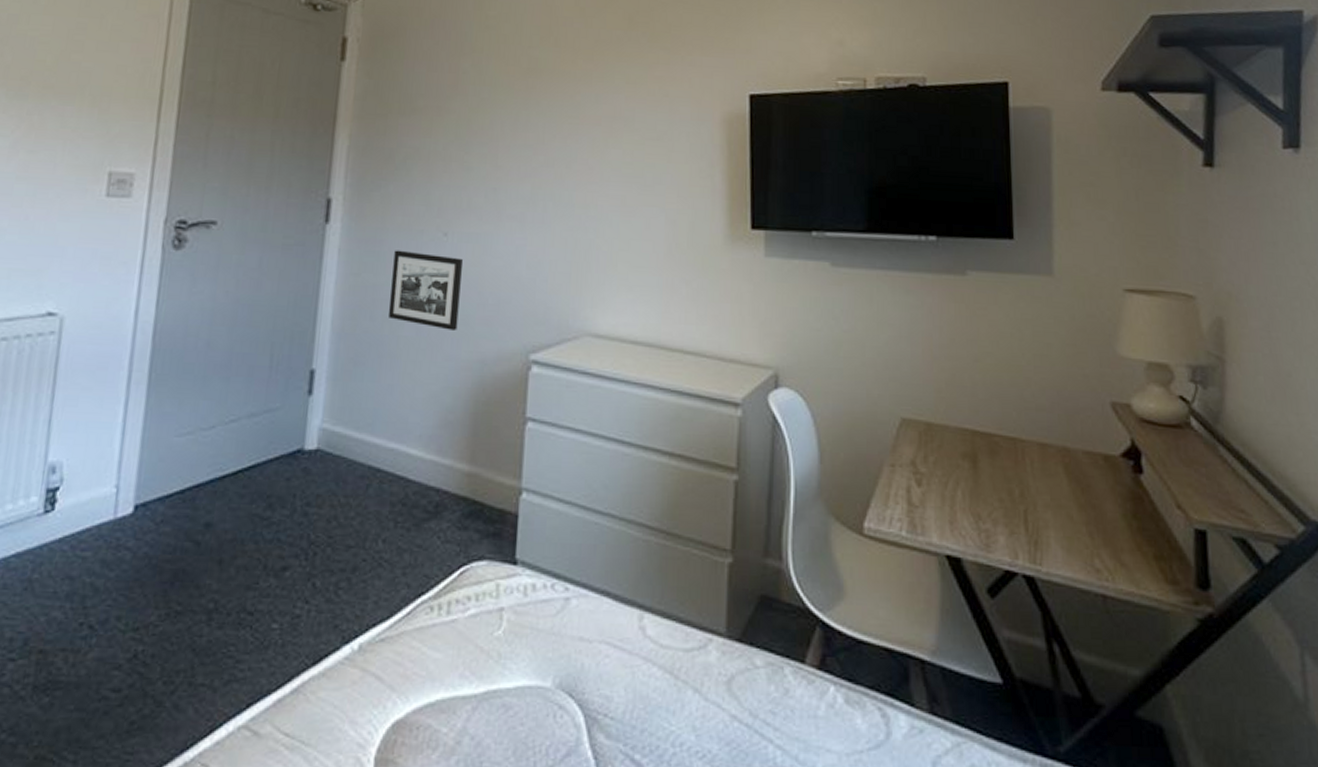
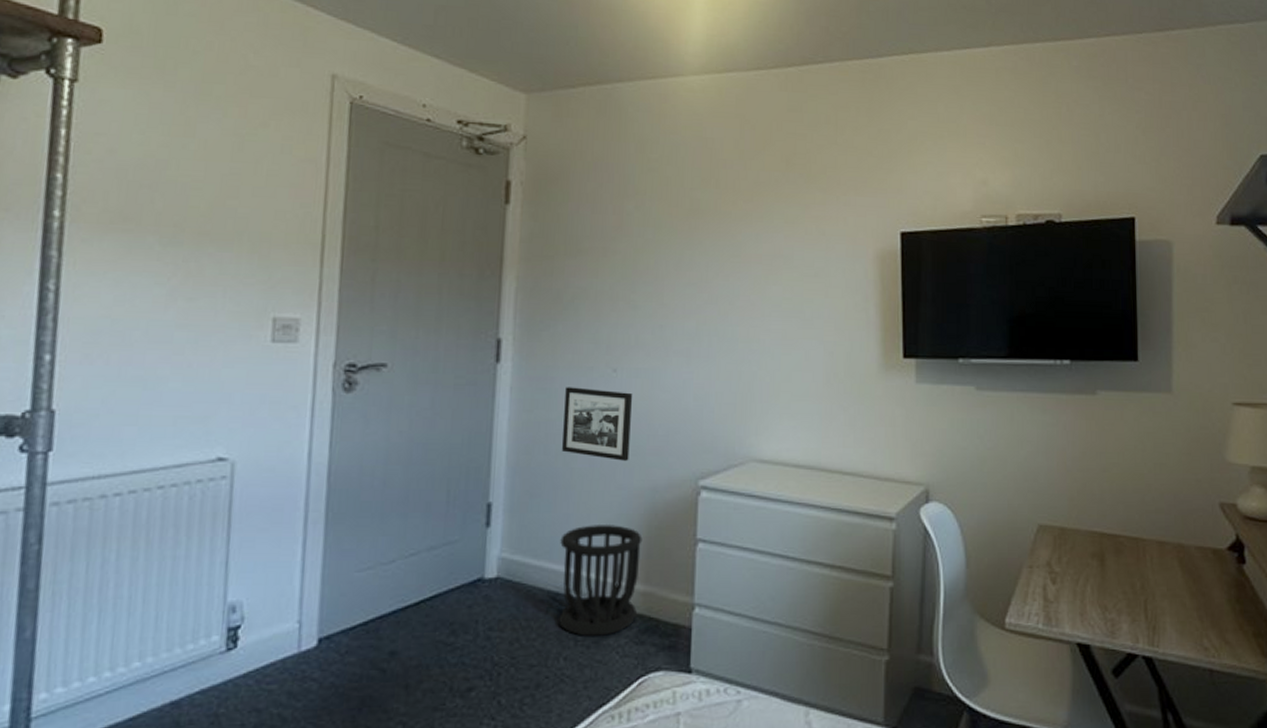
wastebasket: none [379,397,469,518] -> present [559,525,643,636]

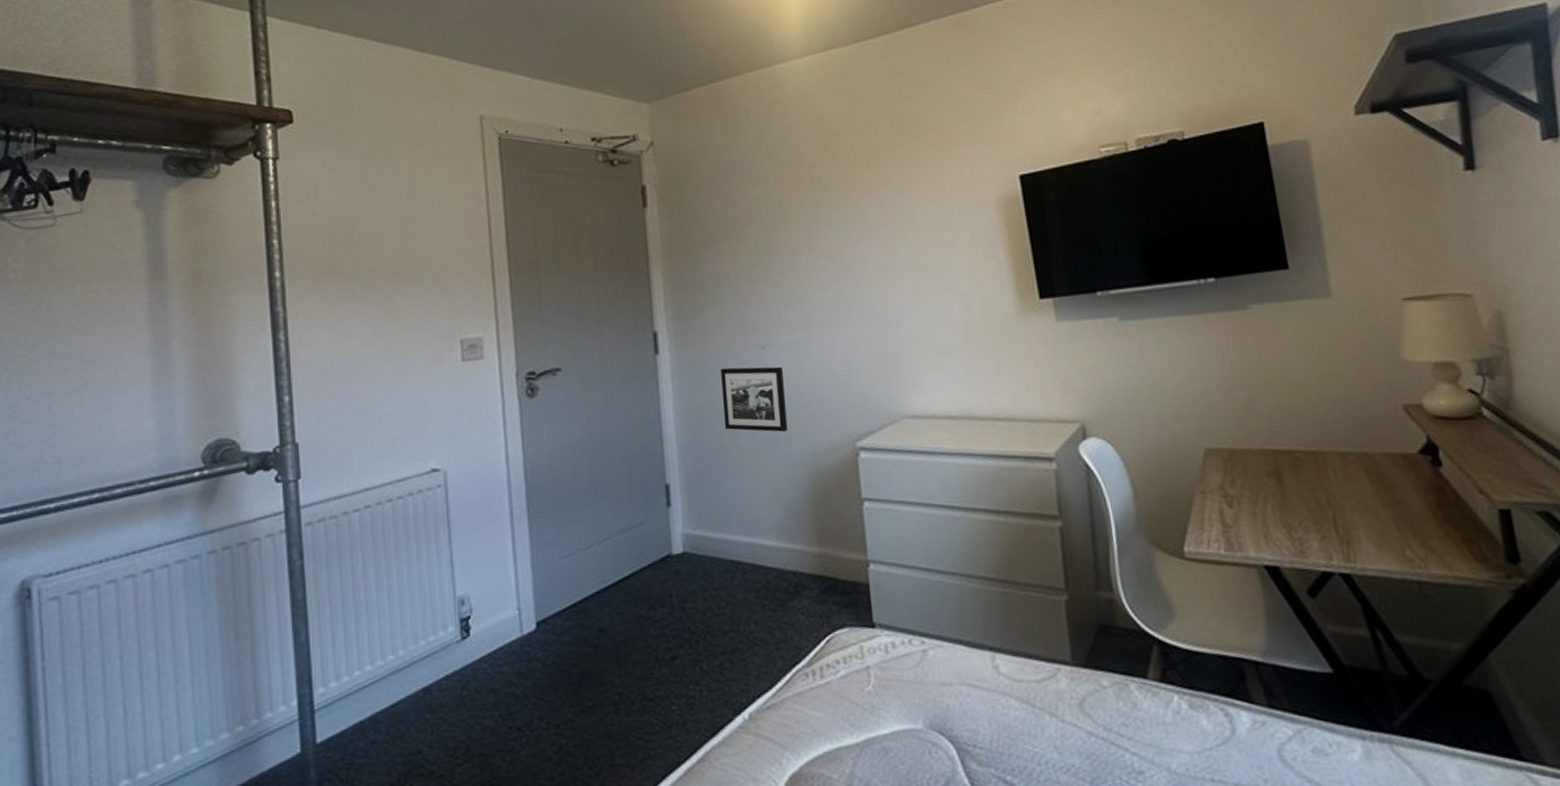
wastebasket: present [559,525,643,636] -> none [735,493,816,601]

